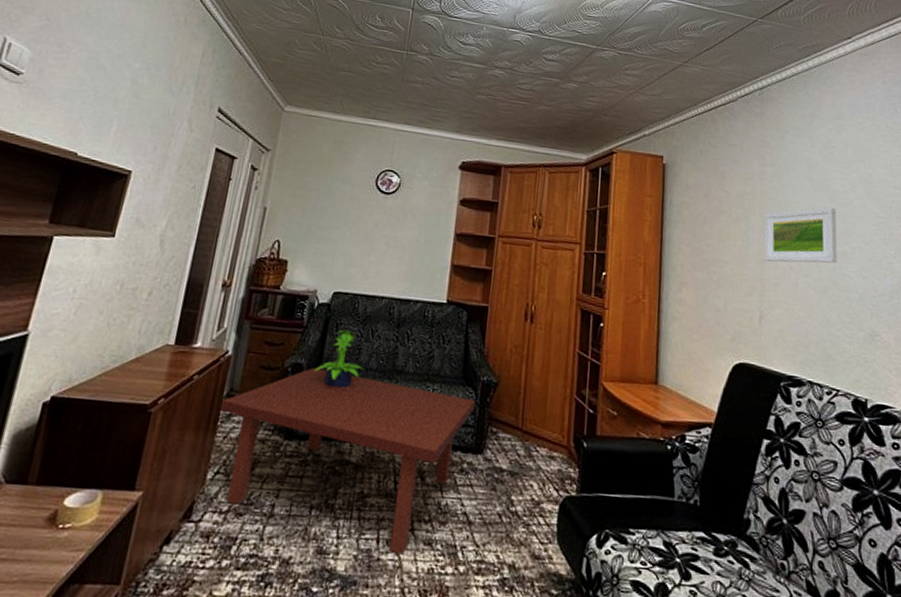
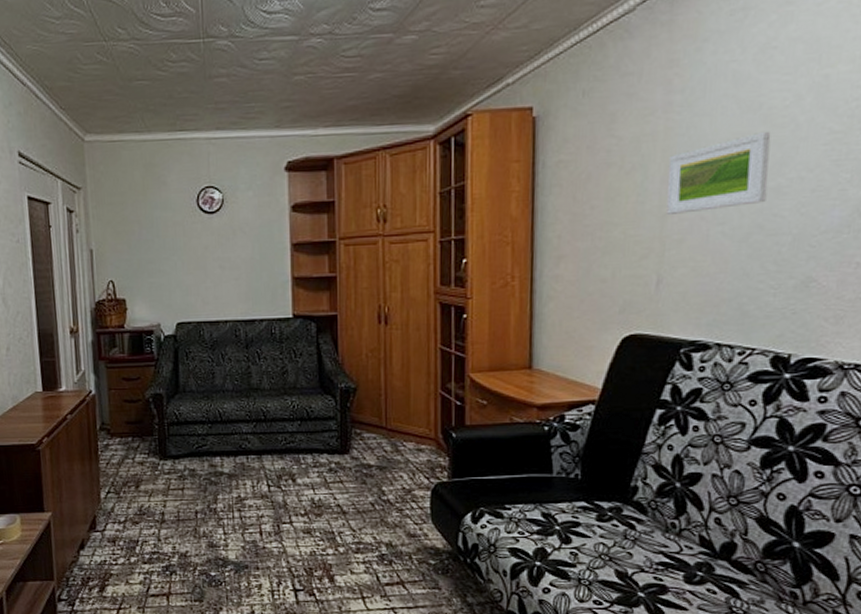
coffee table: present [221,368,475,555] -> none [97,396,336,543]
potted plant: present [314,329,365,388] -> none [174,357,221,411]

